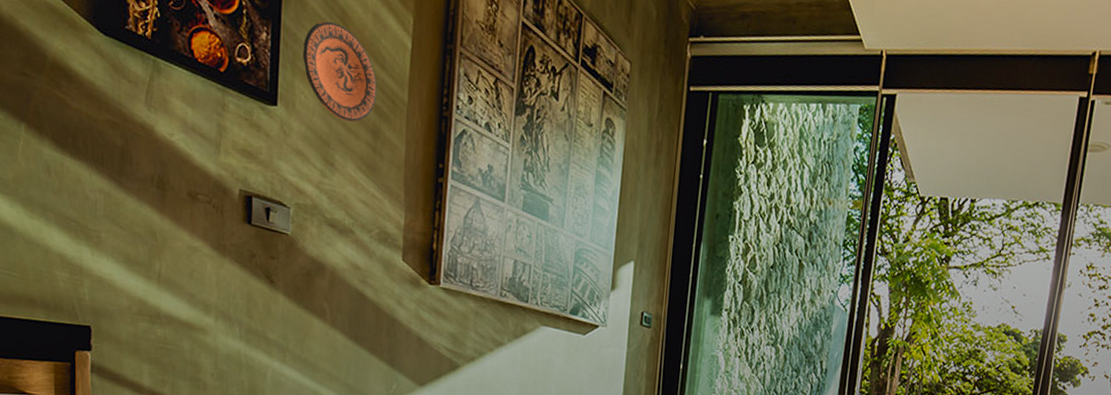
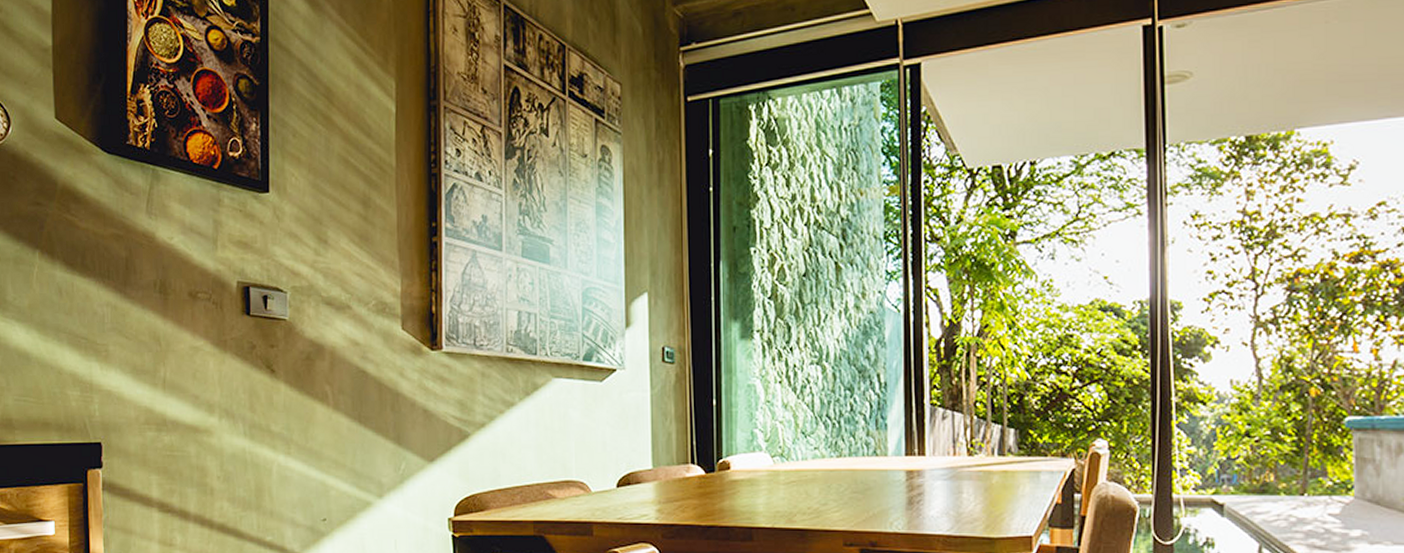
decorative plate: present [303,21,377,123] -> none [291,100,364,196]

